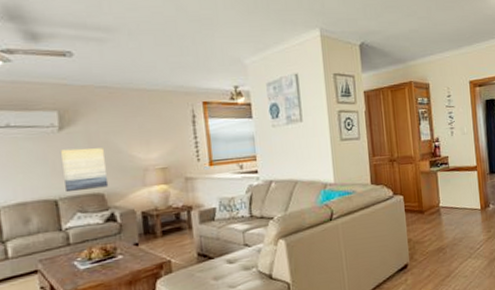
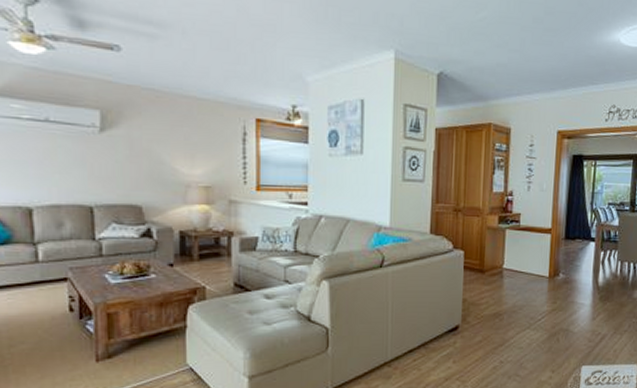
wall art: present [60,148,109,193] -> none [99,153,148,201]

